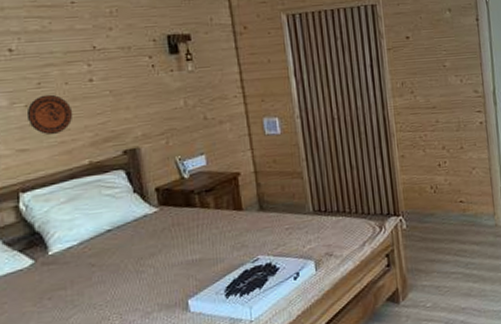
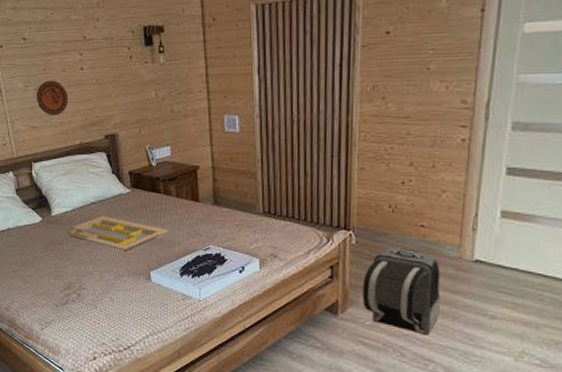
serving tray: none [74,243,207,281] -> present [69,215,168,251]
backpack: none [418,224,489,305] -> present [362,248,440,335]

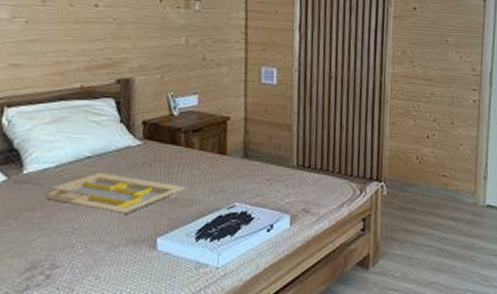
decorative plate: present [36,80,69,116] -> none [25,13,73,54]
backpack: present [362,248,440,335] -> none [392,197,460,281]

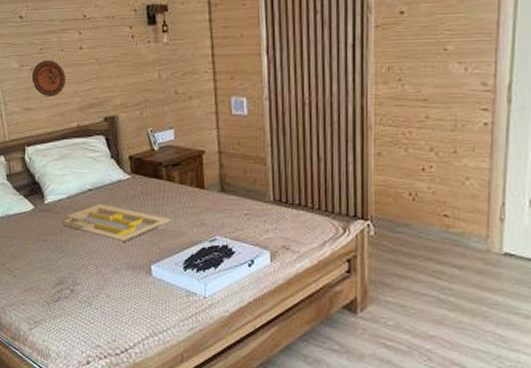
decorative plate: none [25,13,73,54] -> present [31,59,66,97]

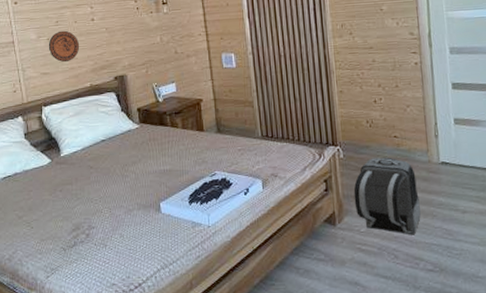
serving tray: present [63,203,170,242] -> none [78,151,176,184]
backpack: none [383,239,468,337] -> present [353,157,421,235]

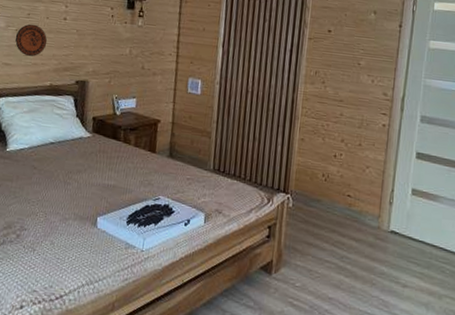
backpack: present [353,157,421,235] -> none [294,213,362,300]

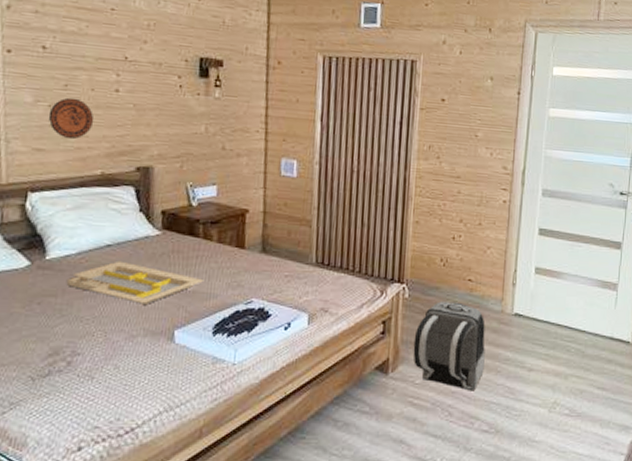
serving tray: none [21,156,122,194] -> present [67,261,203,305]
backpack: none [294,213,362,300] -> present [413,301,485,391]

